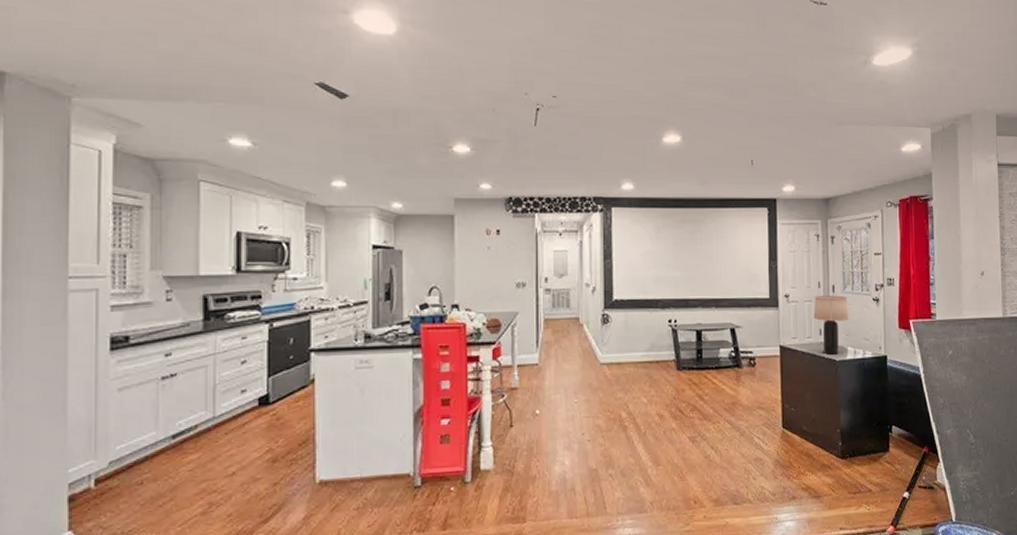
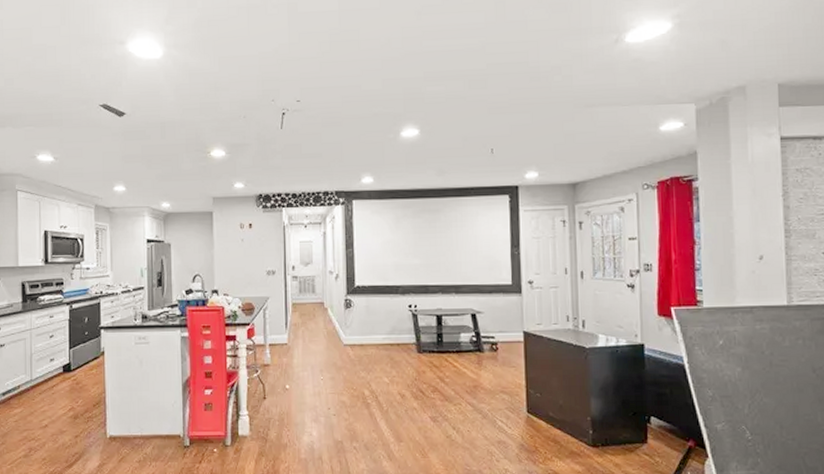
table lamp: present [813,295,849,356] -> none [560,282,599,343]

